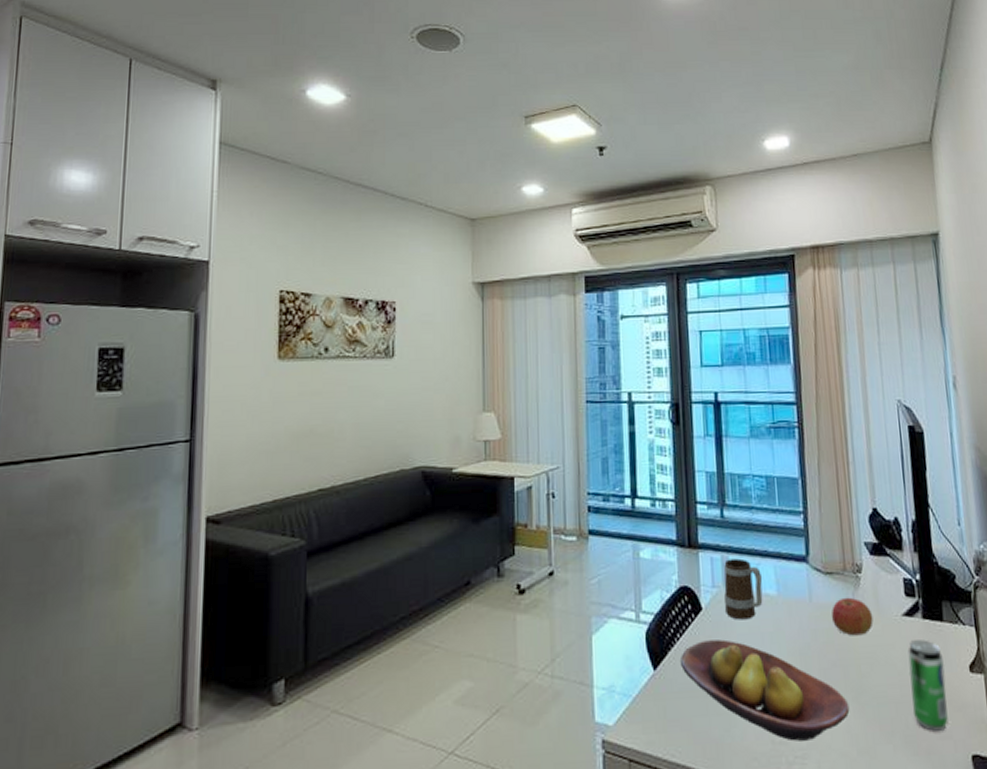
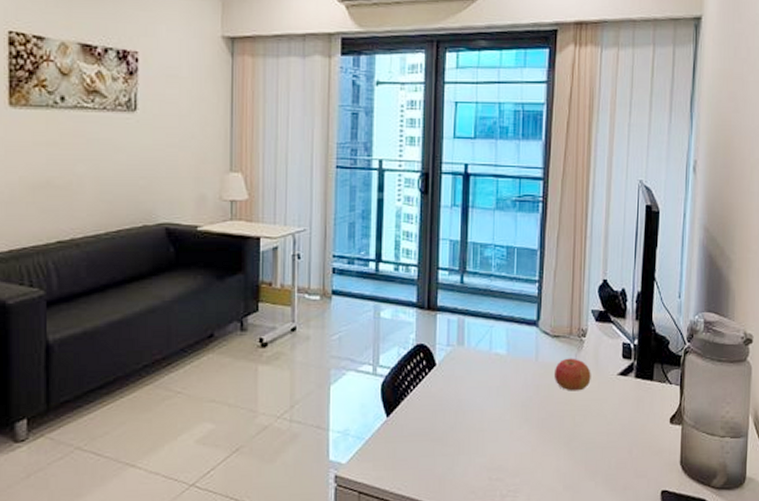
fruit bowl: present [679,639,850,741] -> none [411,392,561,478]
mug: present [723,558,763,620] -> none [456,321,495,375]
beverage can: present [908,639,948,731] -> none [615,396,649,471]

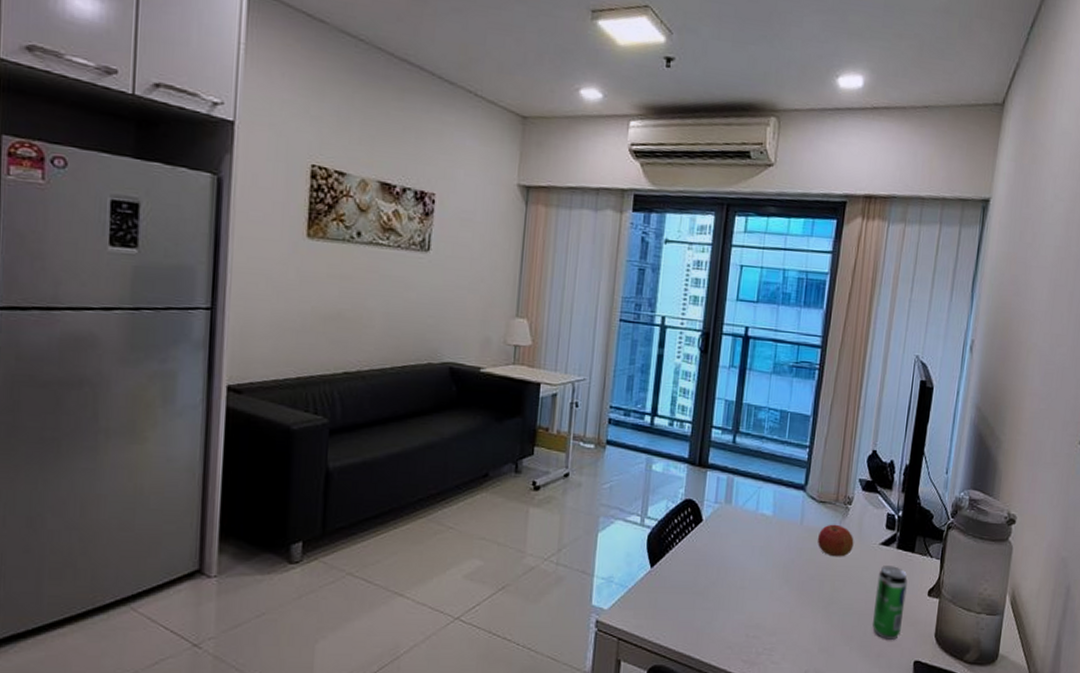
beverage can: none [615,396,649,471] -> present [871,566,908,640]

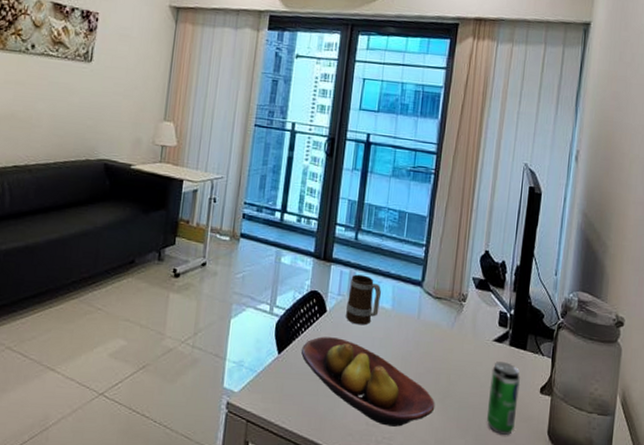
fruit bowl: none [675,547,819,637] -> present [301,336,435,427]
mug: none [723,480,762,534] -> present [345,274,382,326]
apple: present [817,524,854,557] -> none [433,319,469,352]

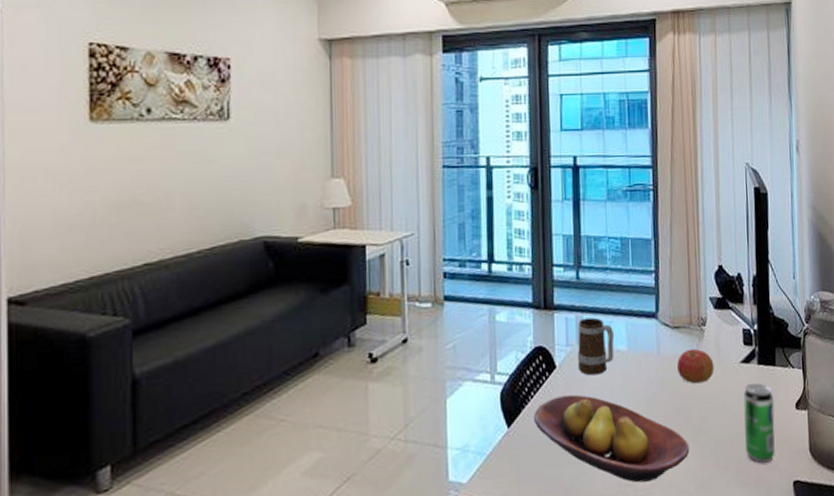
apple: none [433,319,469,352] -> present [676,348,714,384]

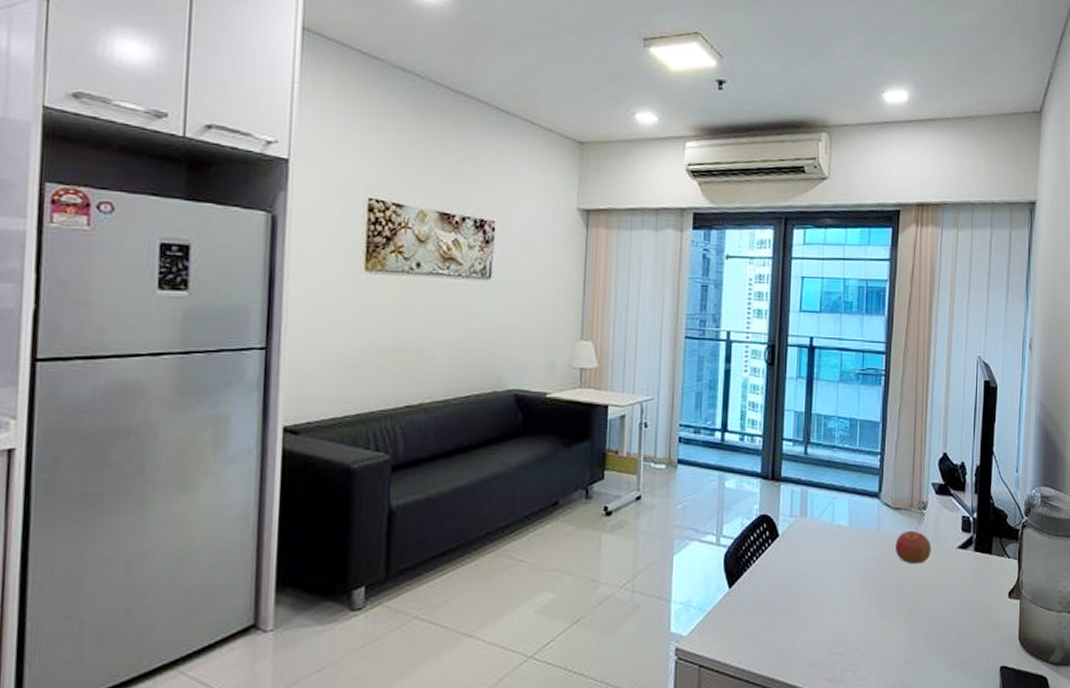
fruit bowl: present [533,394,690,483] -> none [753,563,902,652]
mug: present [577,317,615,376] -> none [799,492,837,547]
beverage can: present [743,383,775,463] -> none [955,569,988,646]

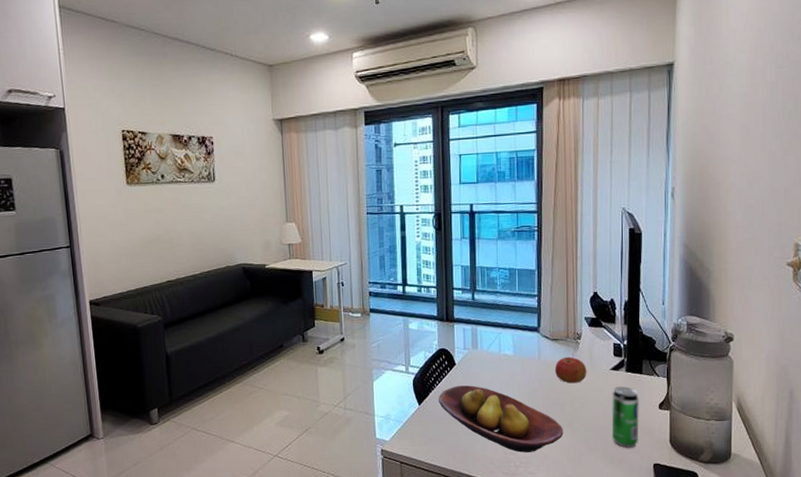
fruit bowl: none [753,563,902,652] -> present [438,385,564,453]
beverage can: none [955,569,988,646] -> present [611,386,640,448]

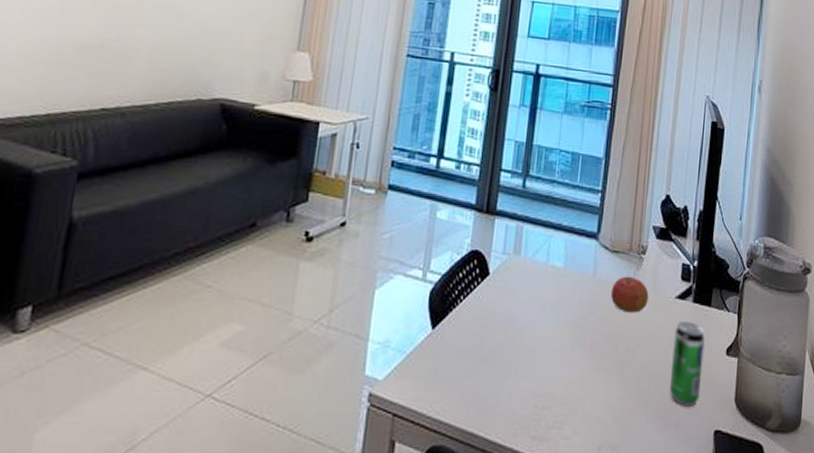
fruit bowl: present [438,385,564,453] -> none [459,305,613,407]

